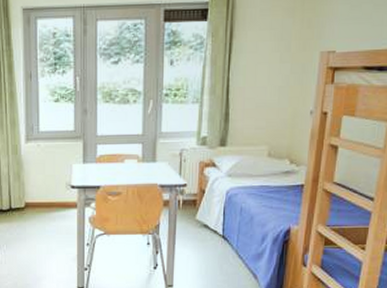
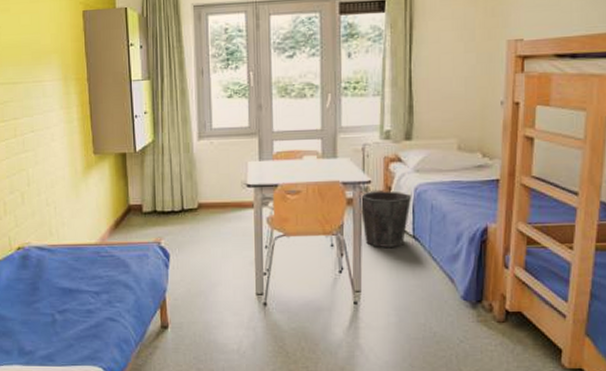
waste bin: none [175,194,224,247] -> present [360,191,412,248]

